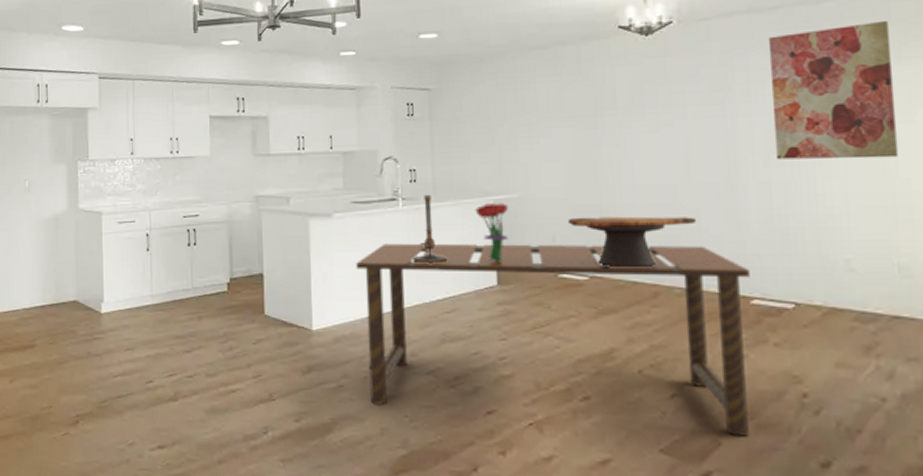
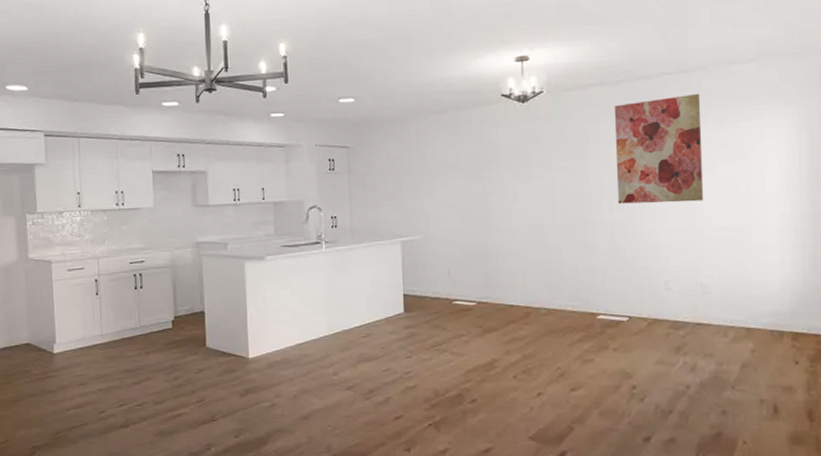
dining table: present [356,243,750,436] -> none [286,274,597,422]
candlestick: present [413,194,448,264] -> none [335,237,364,297]
bouquet: present [475,203,508,262] -> none [386,244,413,293]
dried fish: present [568,216,697,268] -> none [461,251,559,295]

